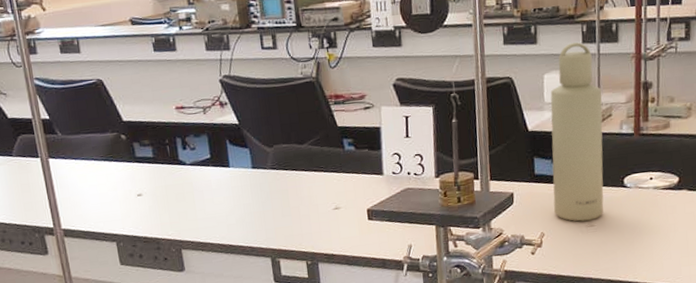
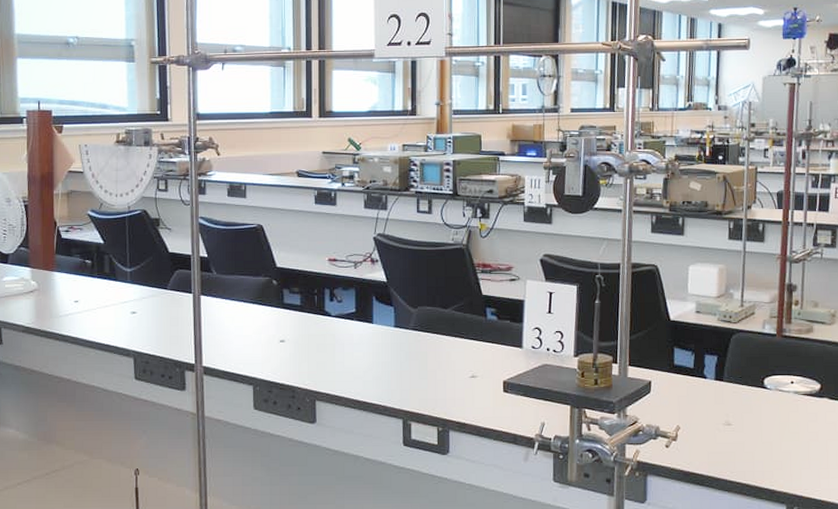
bottle: present [550,42,604,222] -> none [691,237,746,419]

